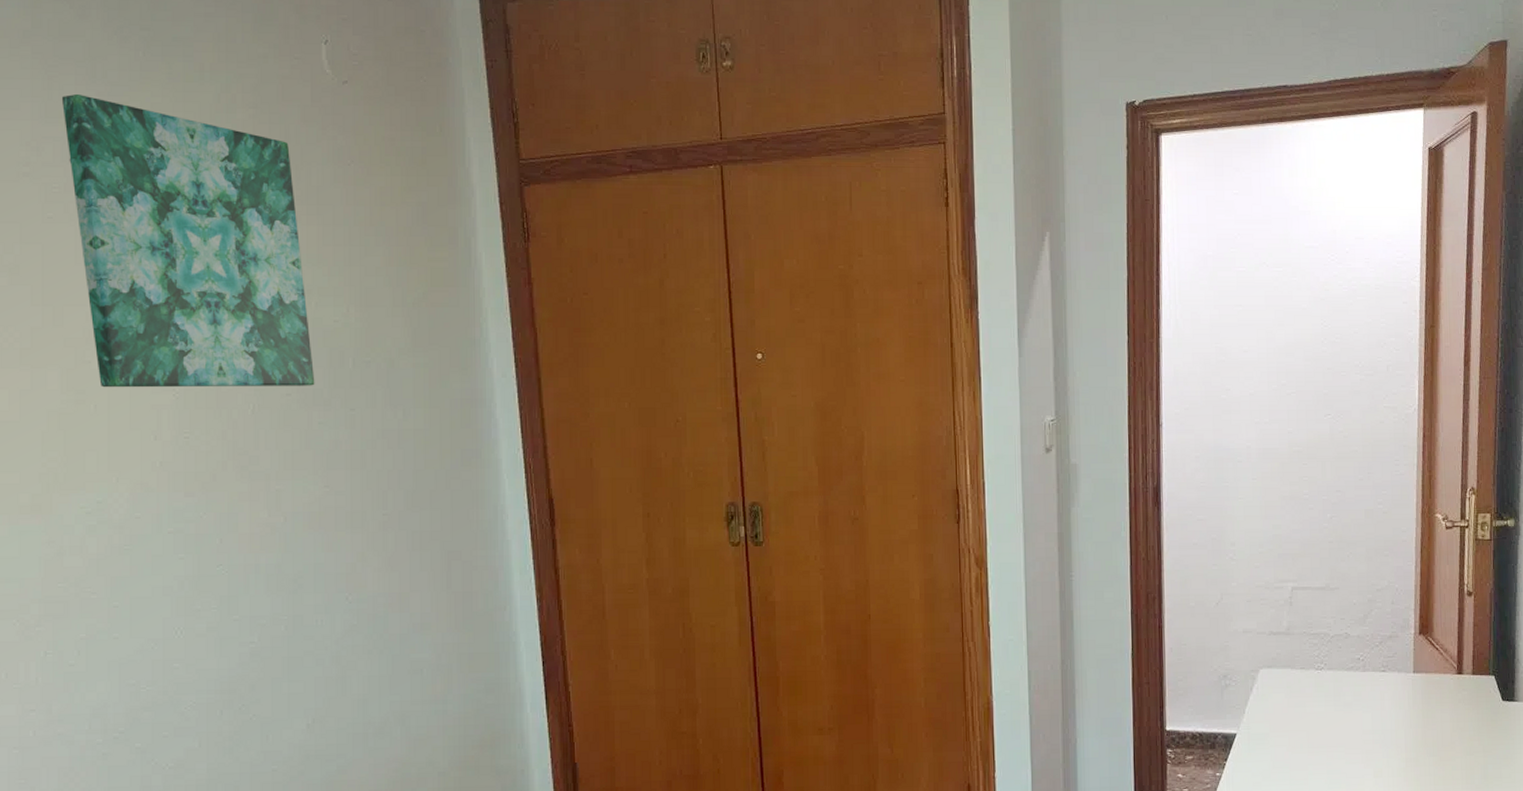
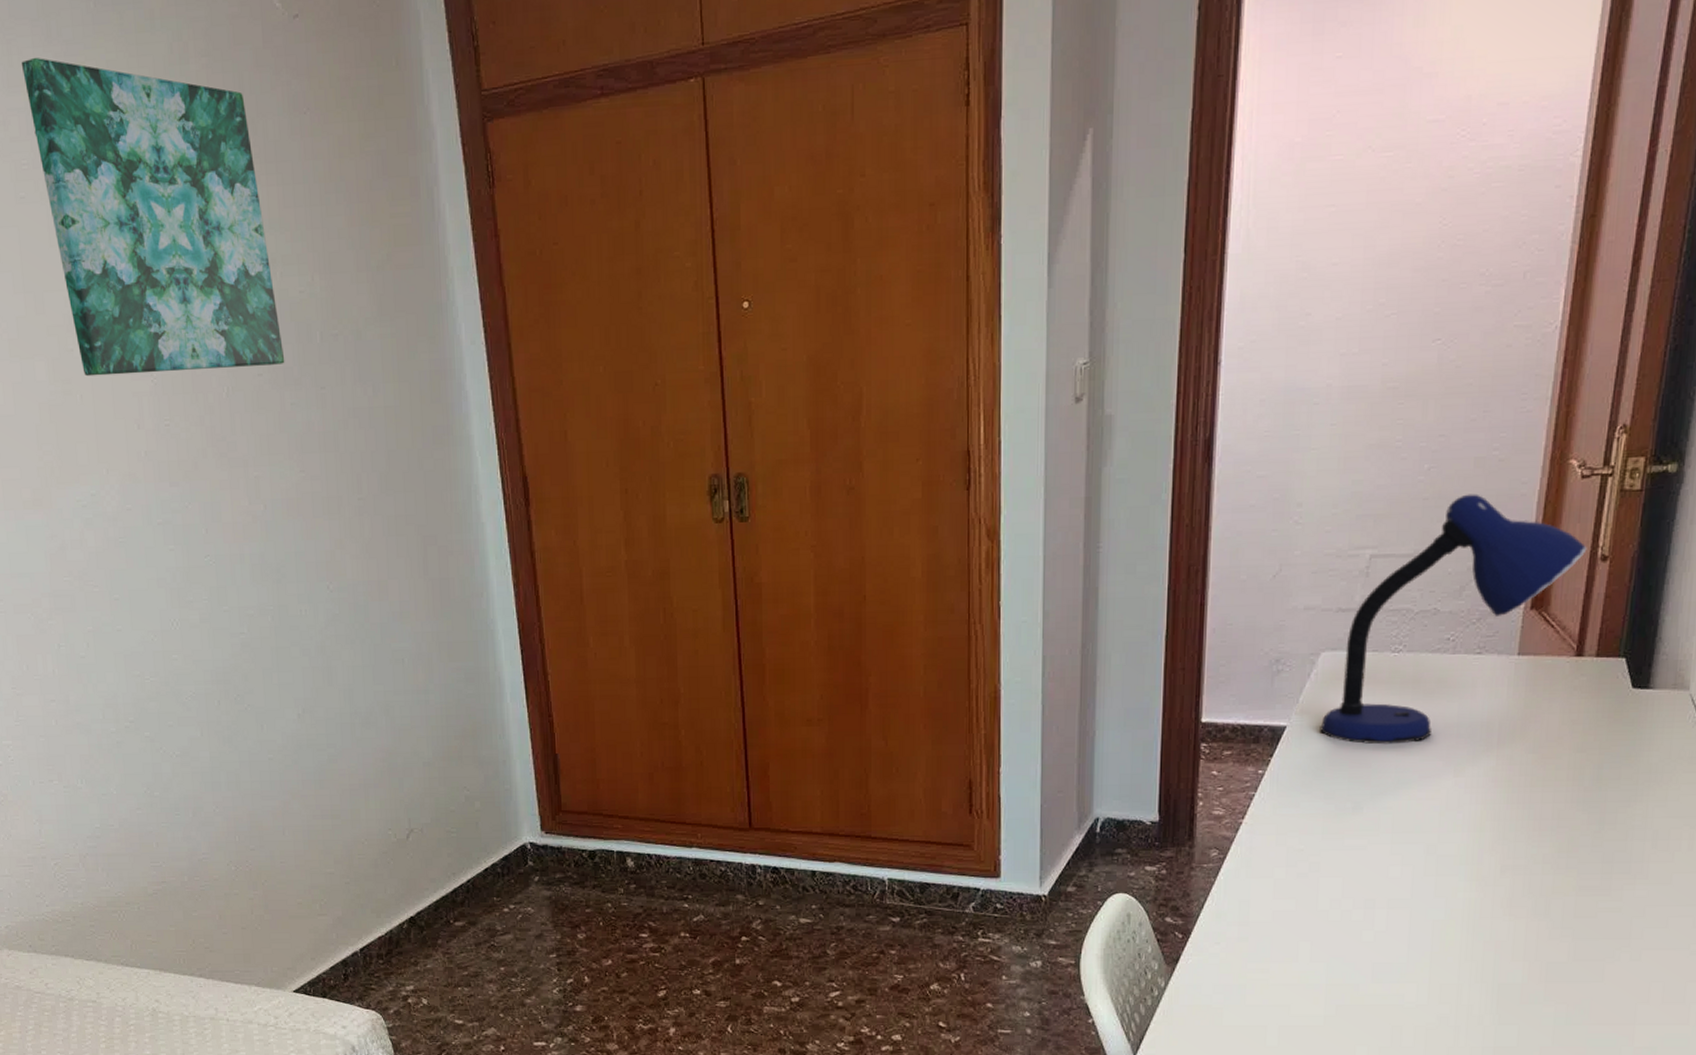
desk lamp: none [1263,539,1456,750] -> present [1320,493,1587,745]

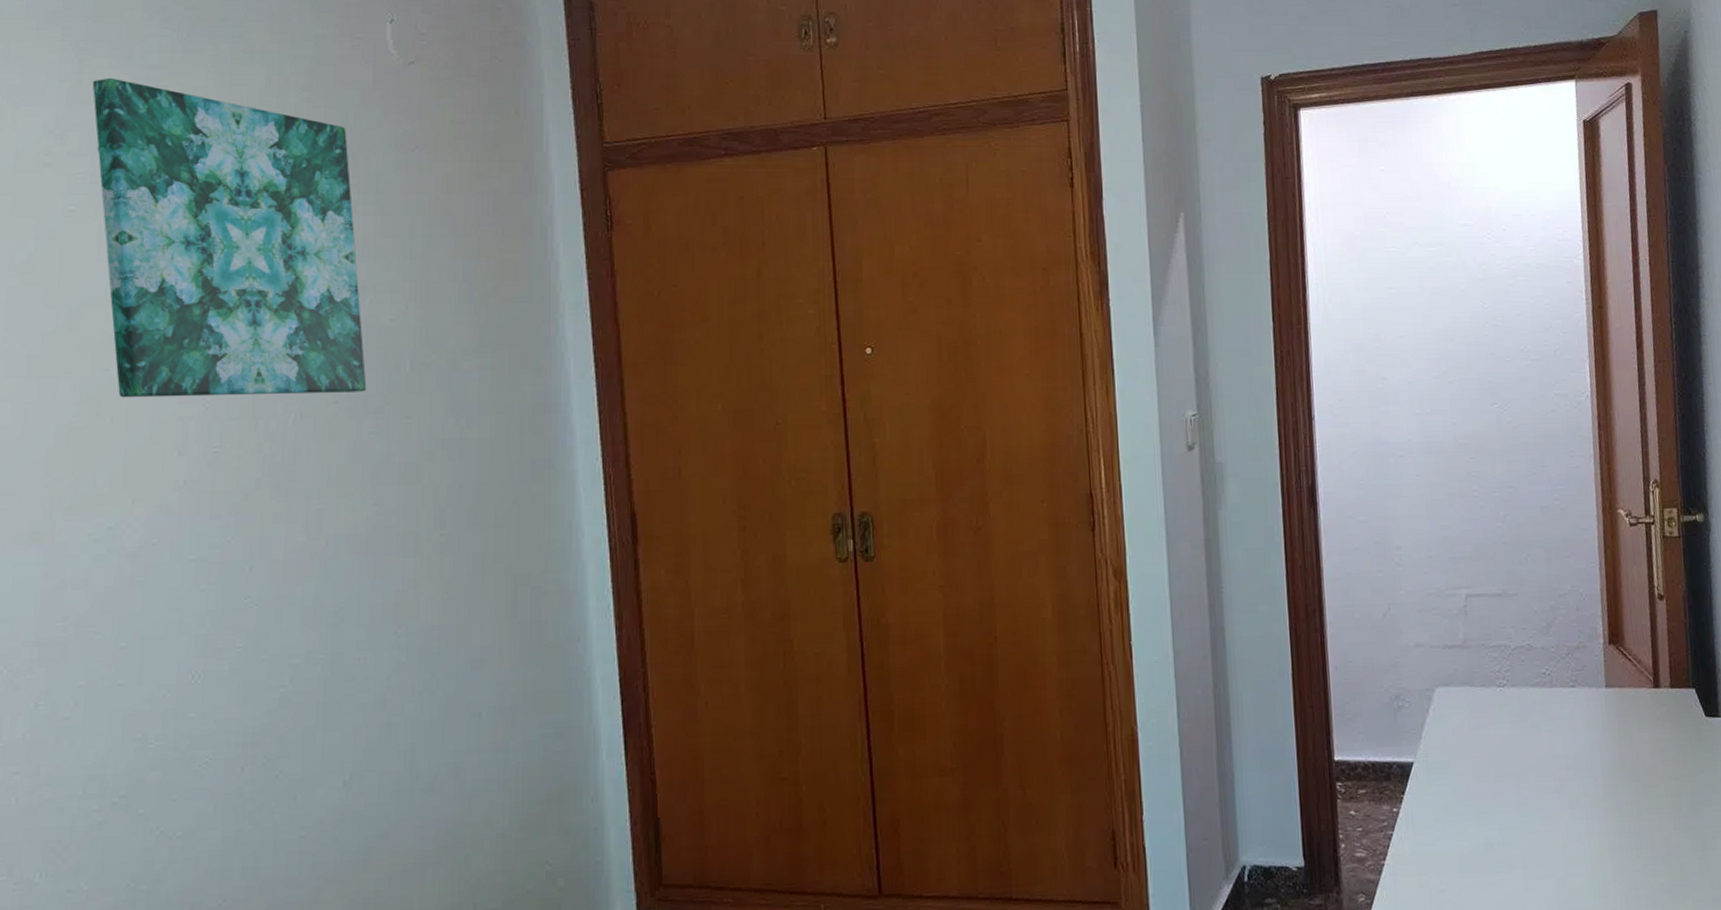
desk lamp: present [1320,493,1587,745] -> none [1444,539,1646,778]

